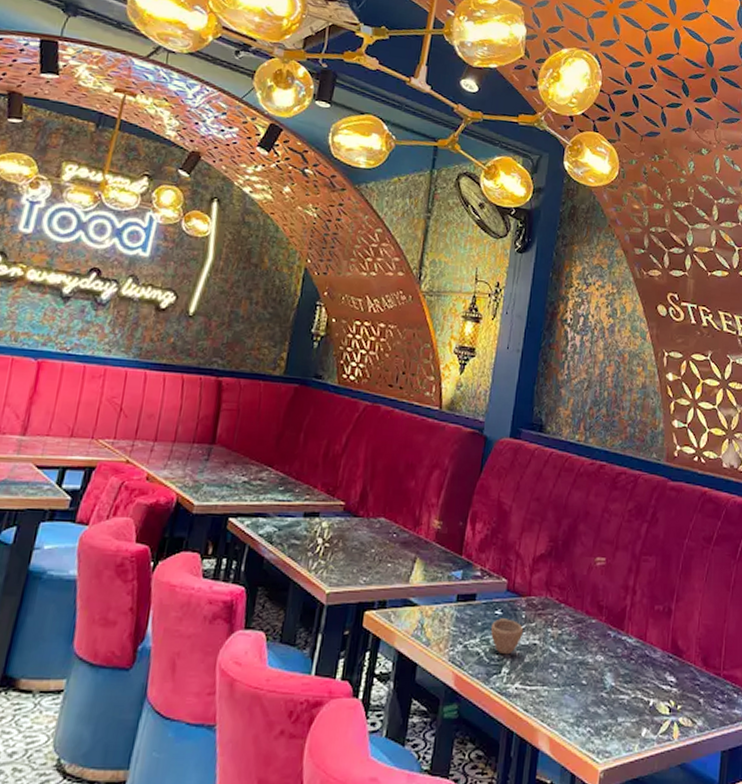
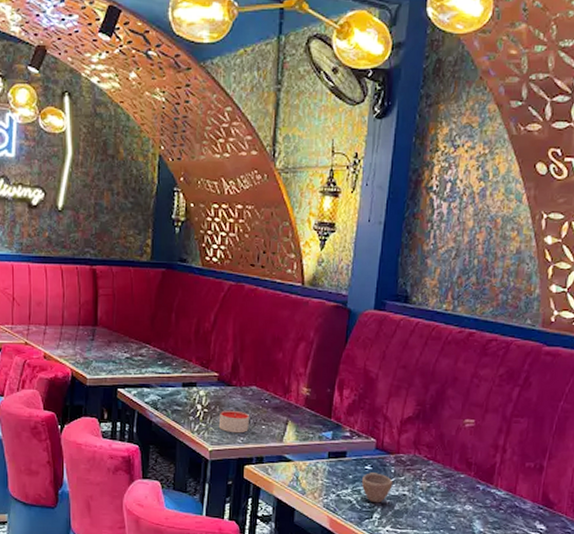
candle: none [339,544,375,573] -> present [218,410,249,434]

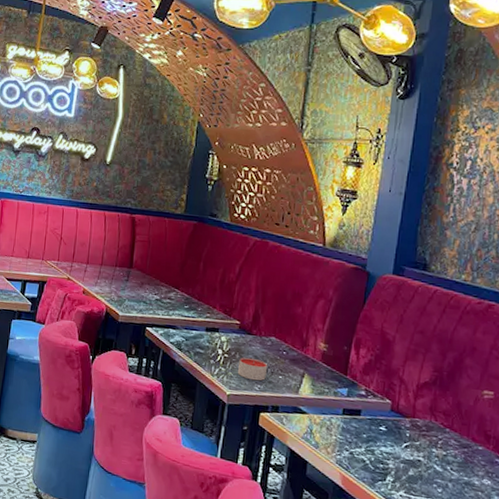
cup: present [361,472,393,503] -> none [375,434,408,466]

